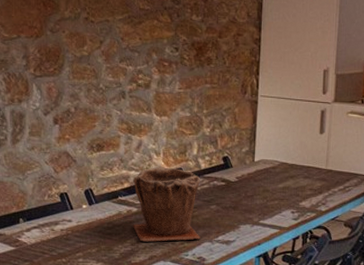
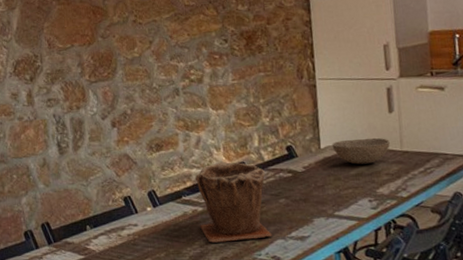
bowl: none [265,155,317,179] -> present [332,137,390,165]

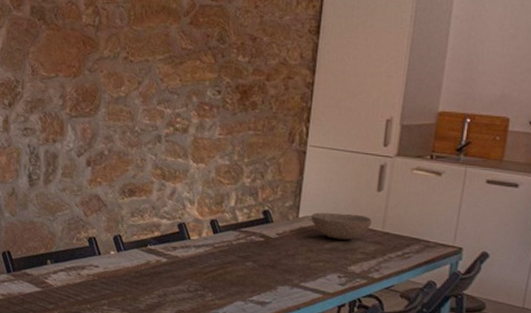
plant pot: present [195,161,272,243] -> none [161,216,236,298]

